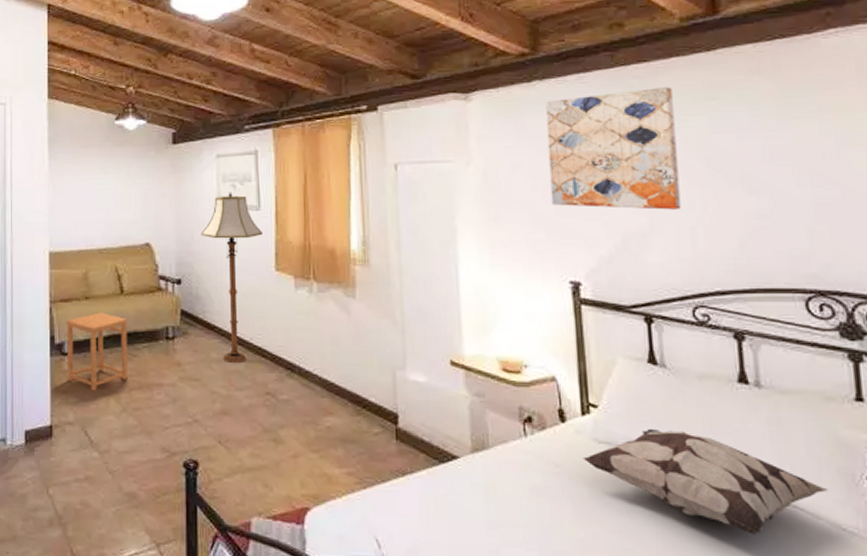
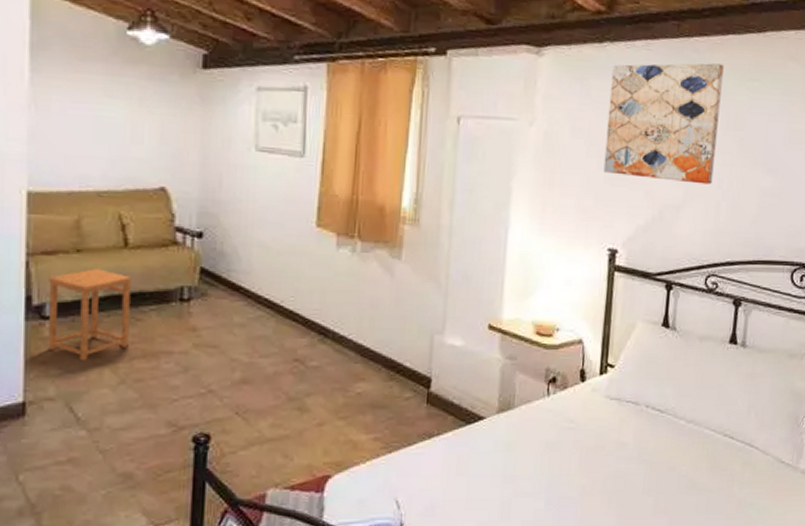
floor lamp: present [201,191,262,364] -> none [231,133,305,329]
decorative pillow: present [583,428,828,535] -> none [595,385,778,471]

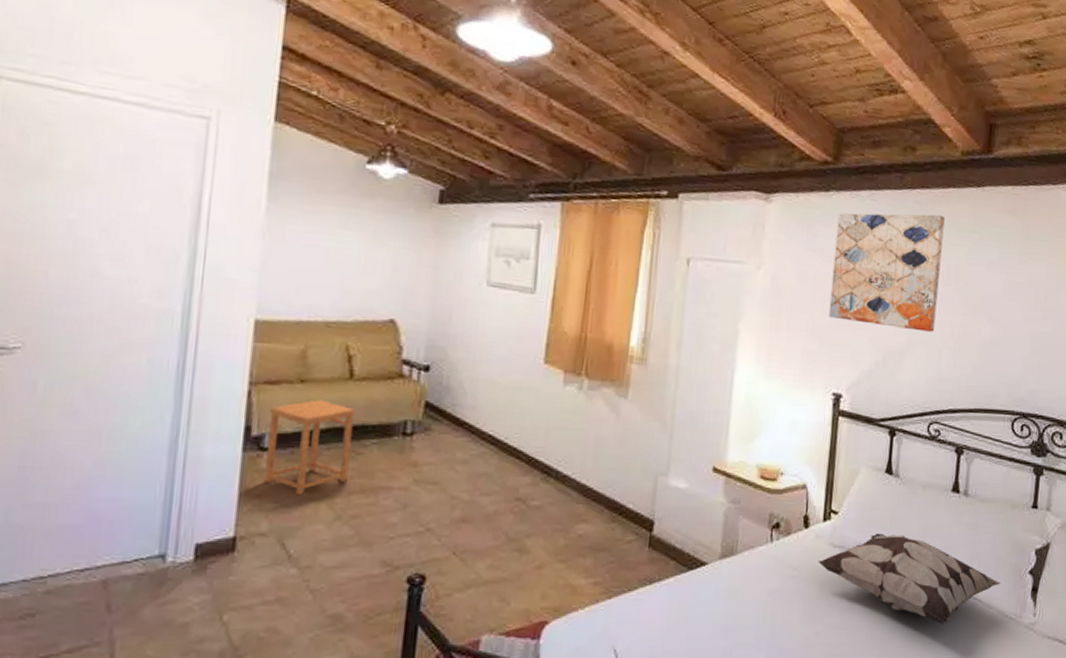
decorative pillow: none [595,385,778,471] -> present [818,533,1001,624]

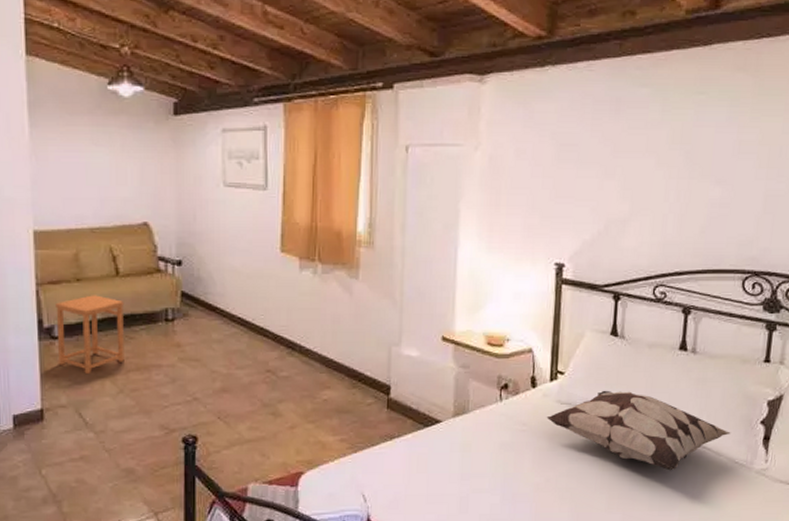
wall art: present [828,213,945,332] -> none [548,79,668,198]

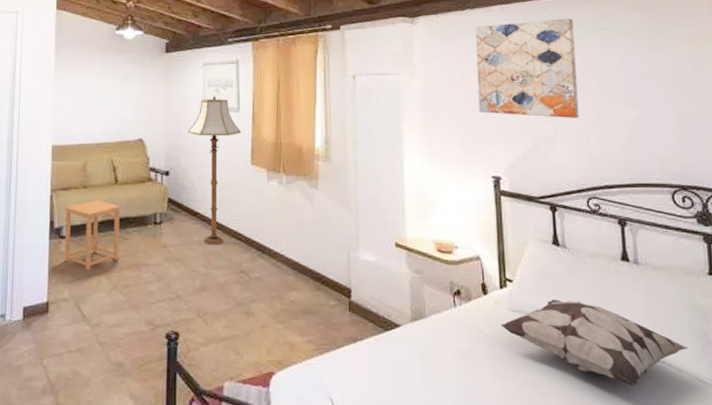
floor lamp: none [204,169,268,344] -> present [188,95,241,246]
wall art: none [548,79,668,198] -> present [475,19,579,118]

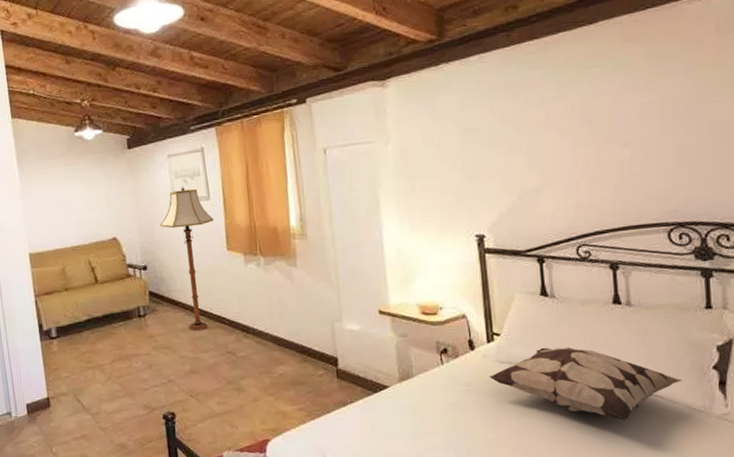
side table: present [65,200,121,271] -> none [51,300,109,366]
wall art: present [475,19,579,118] -> none [451,59,567,172]

